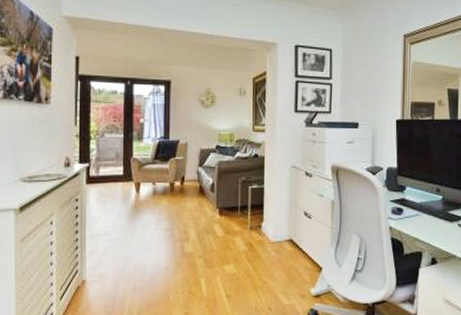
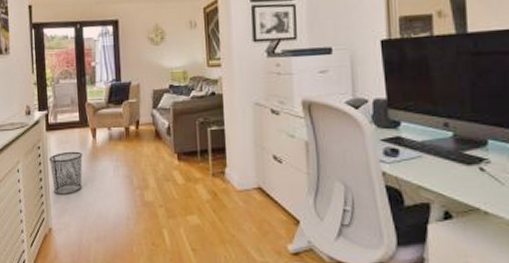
waste bin: none [87,204,124,248] -> present [49,151,83,196]

